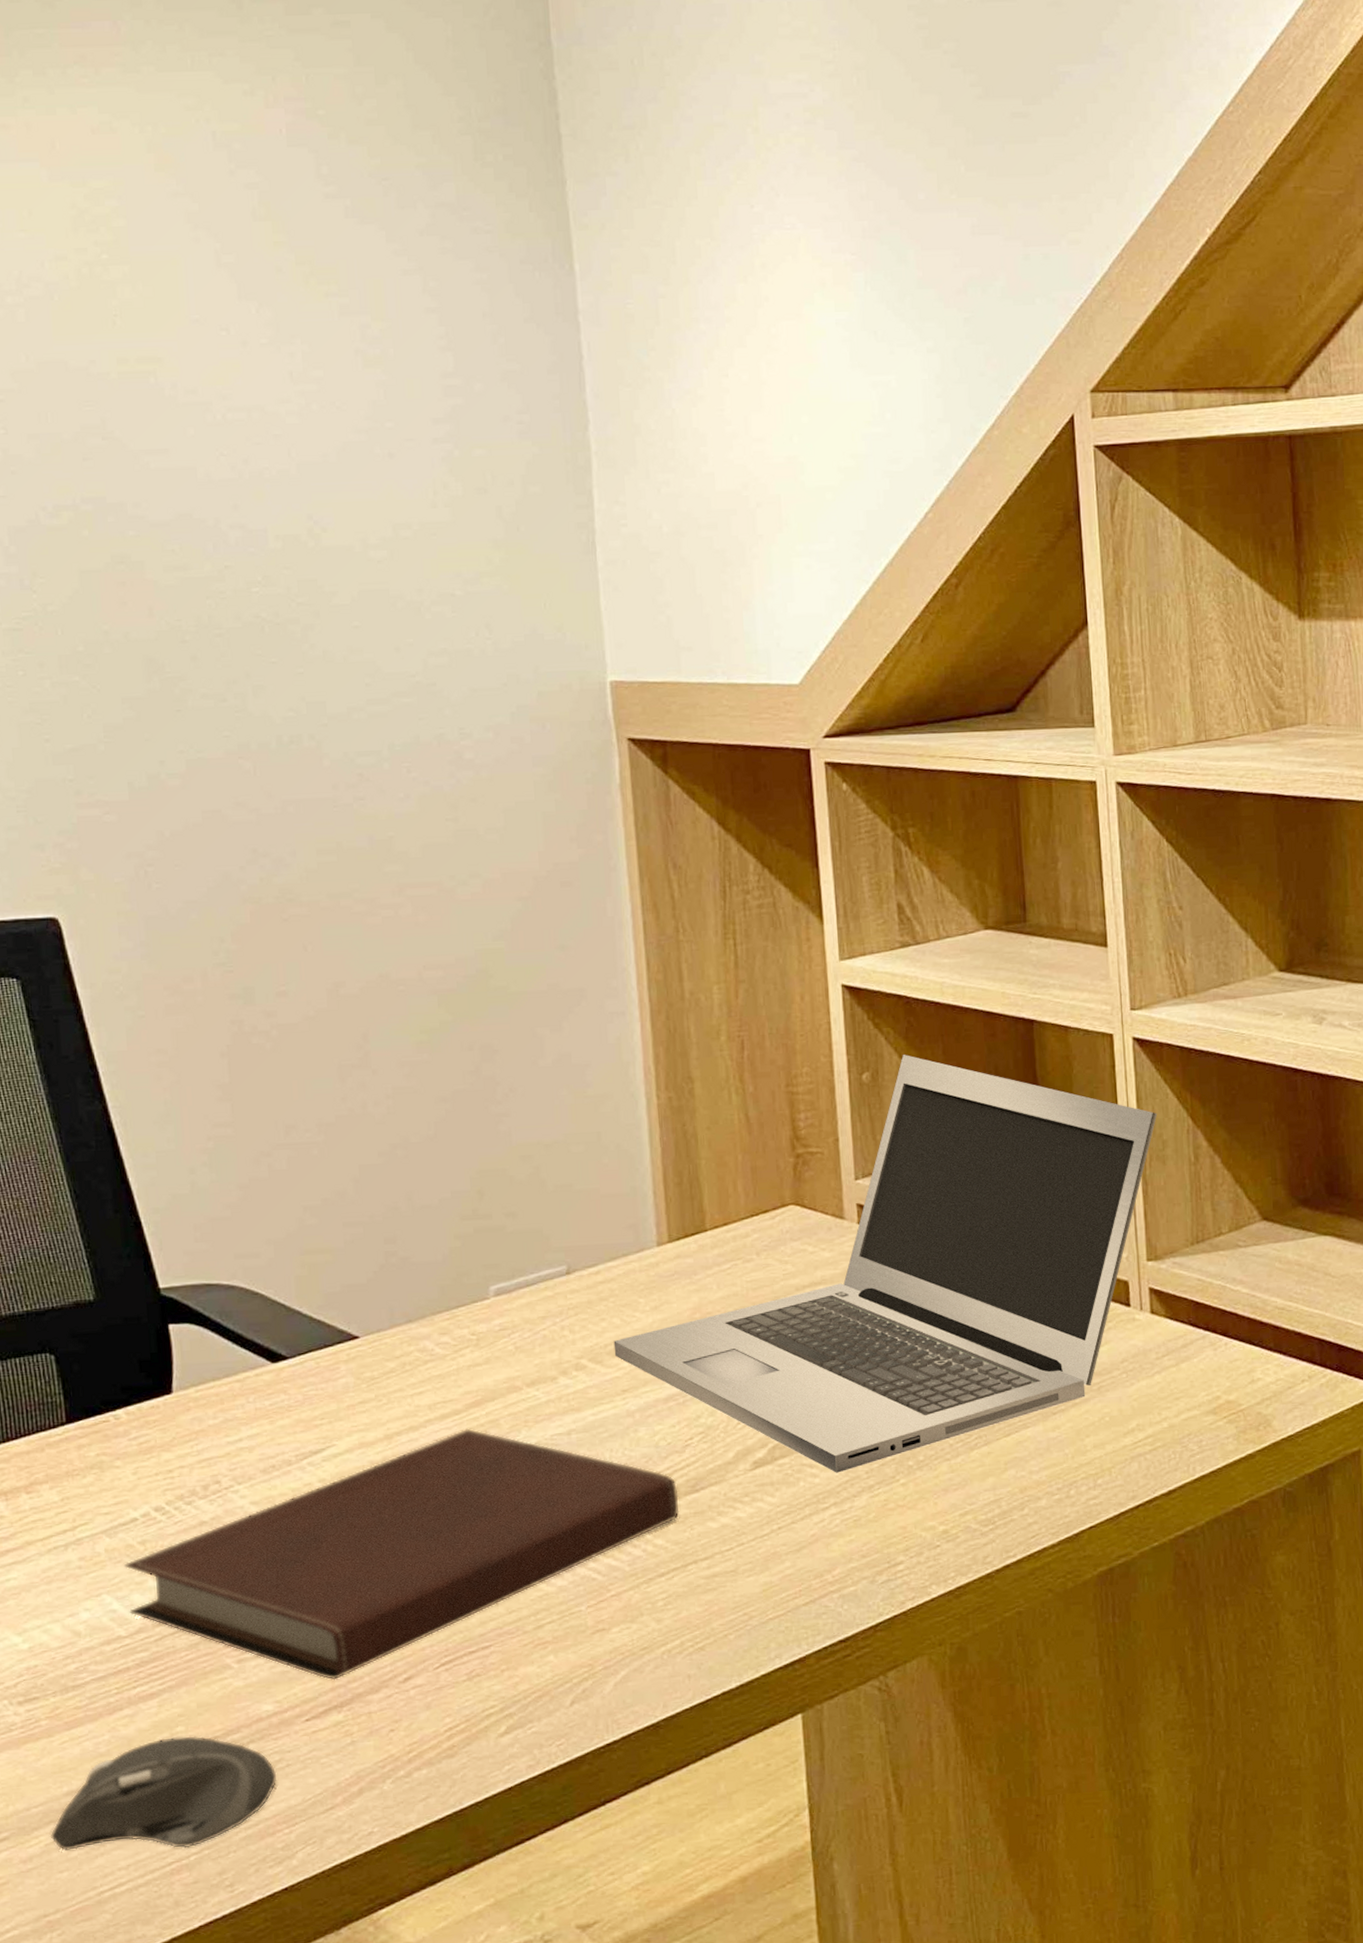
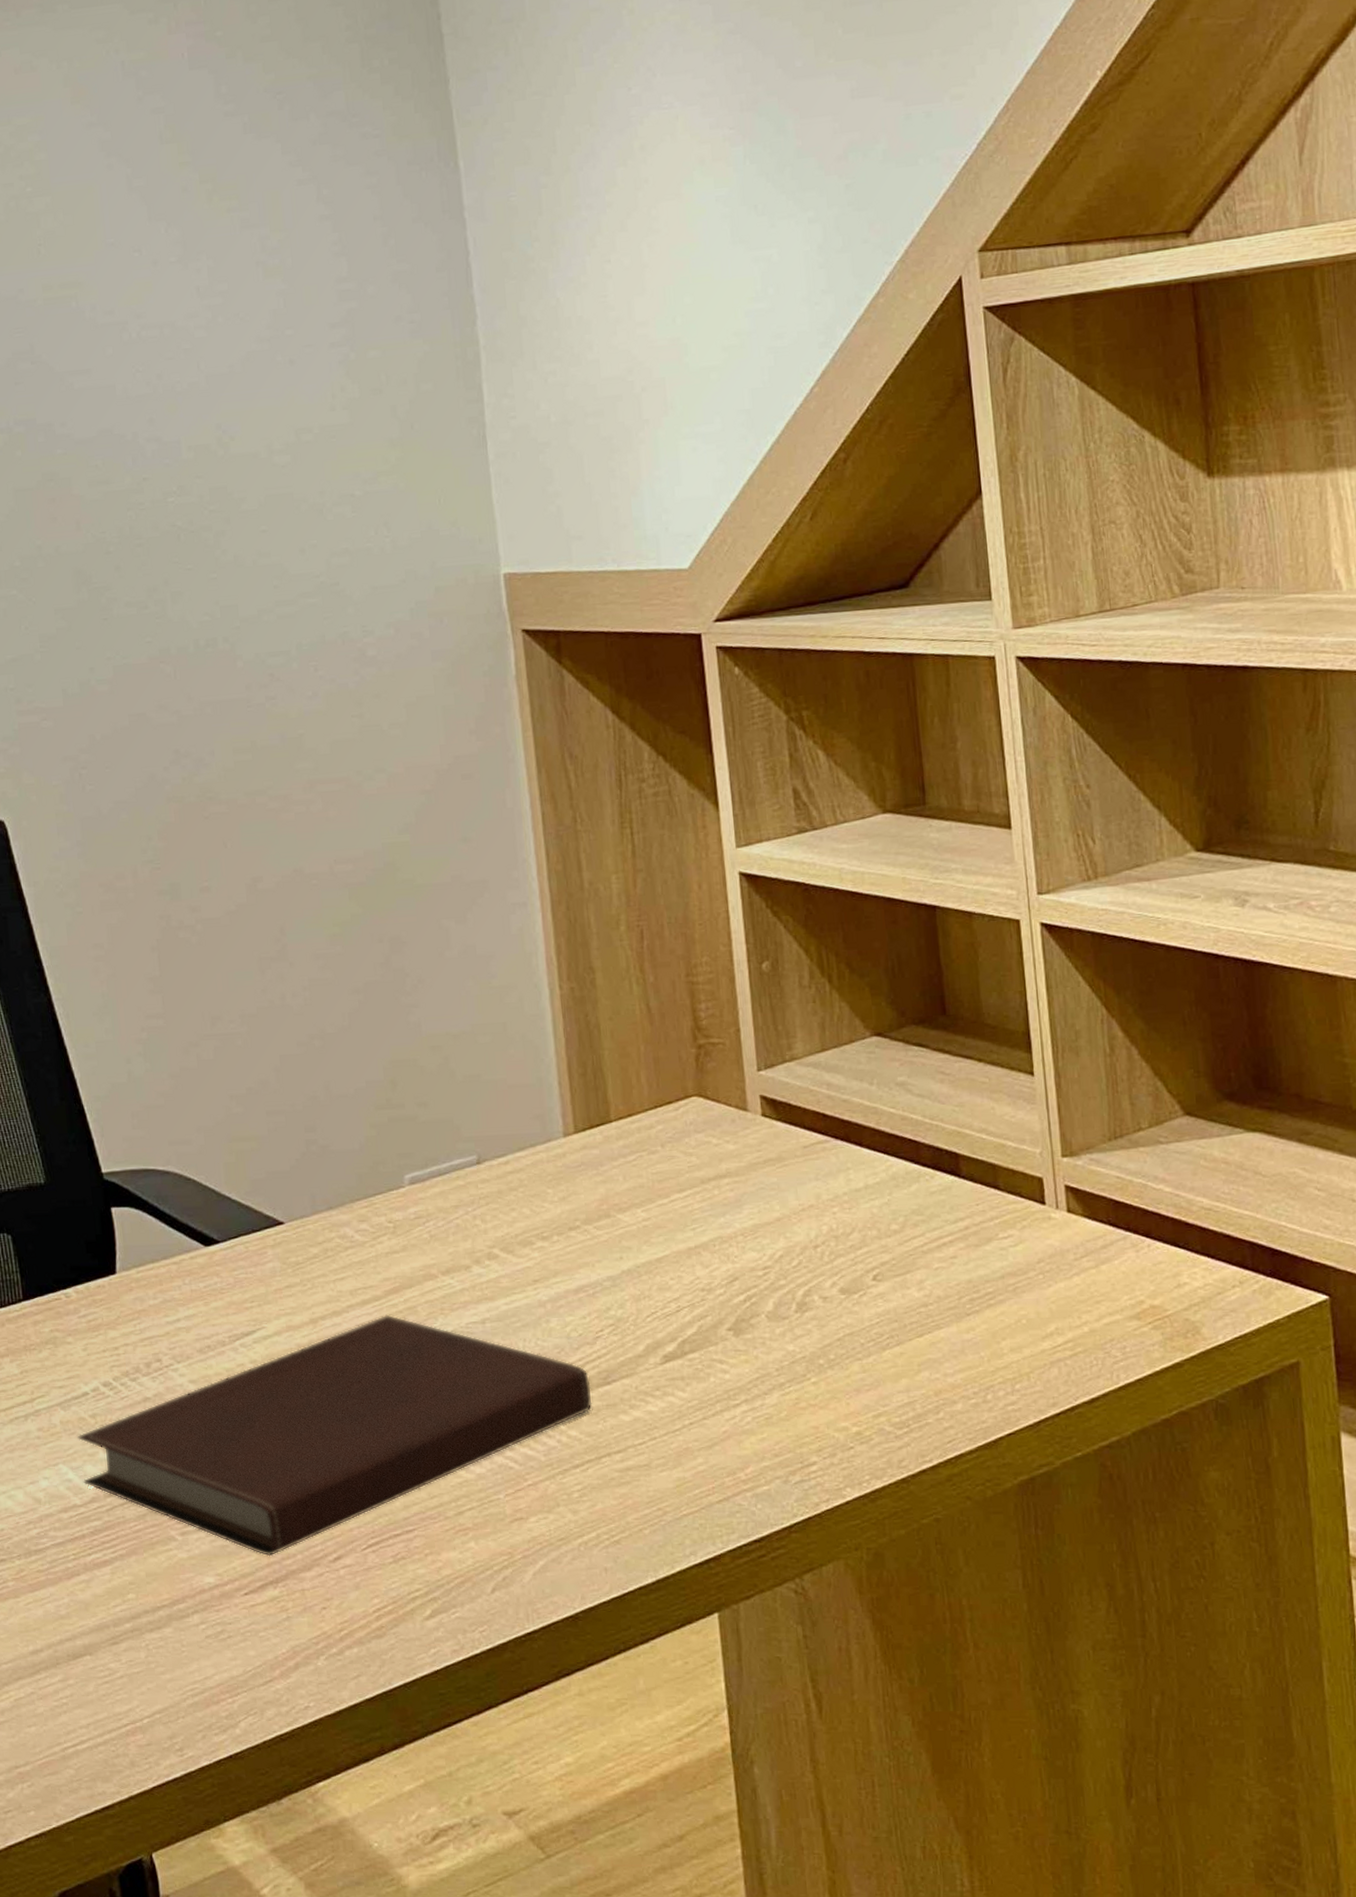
computer mouse: present [49,1736,277,1851] -> none [18,1604,220,1711]
laptop: present [613,1055,1158,1473] -> none [524,943,1069,1370]

